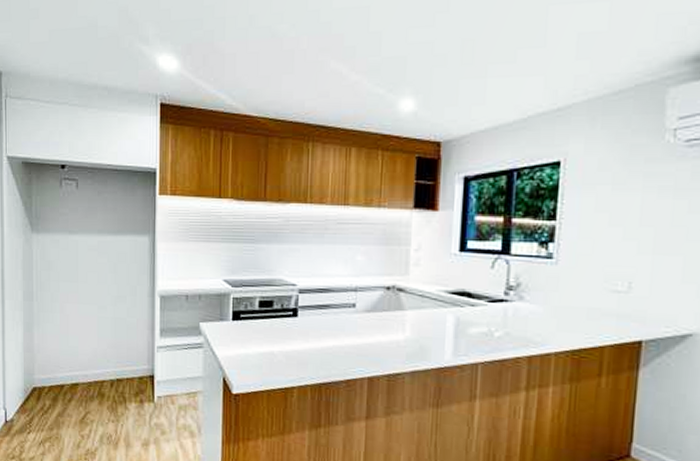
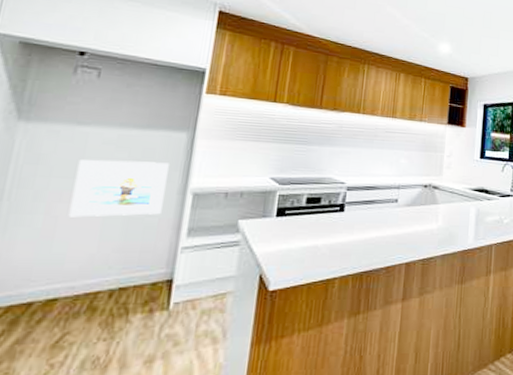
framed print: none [75,265,138,317] -> present [68,159,169,218]

